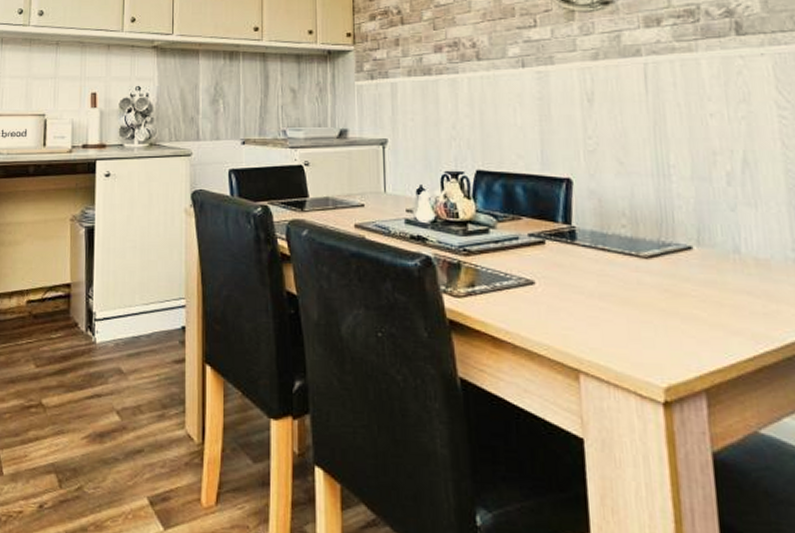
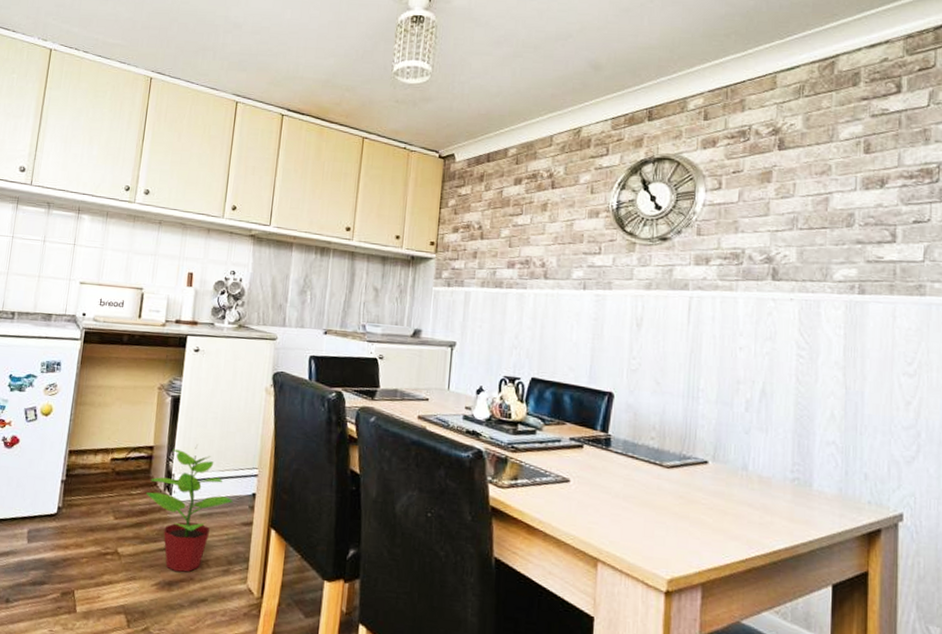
potted plant: none [66,277,162,421] -> present [145,444,234,572]

